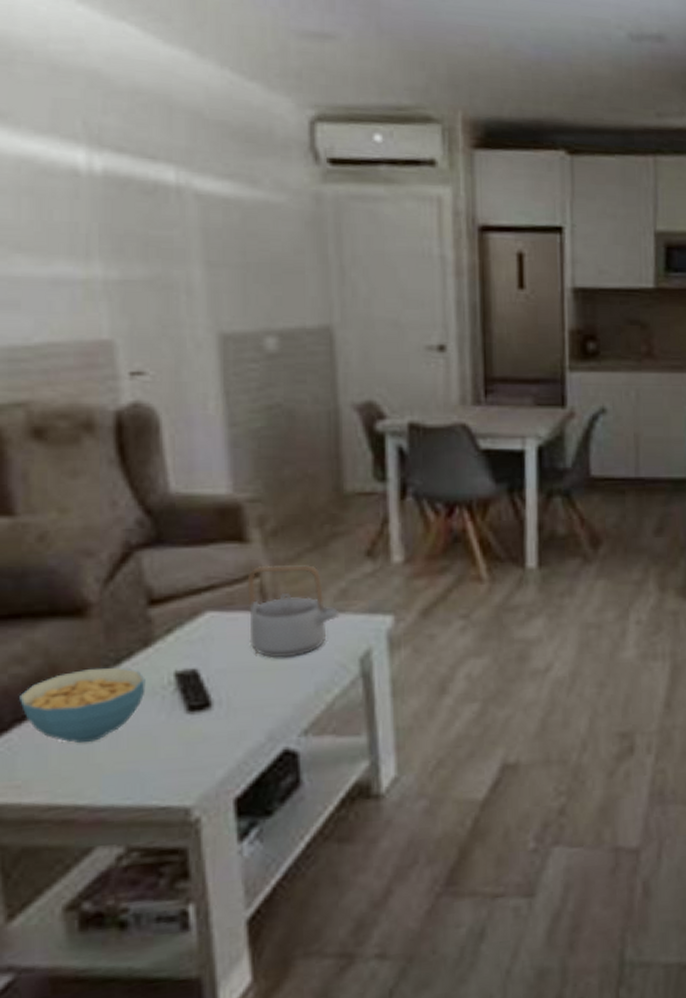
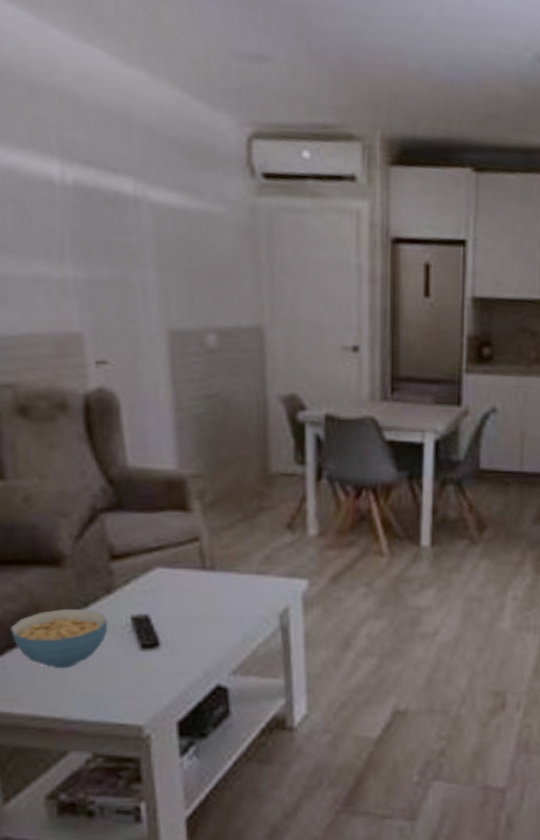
teapot: present [247,565,340,659] -> none [189,531,264,610]

